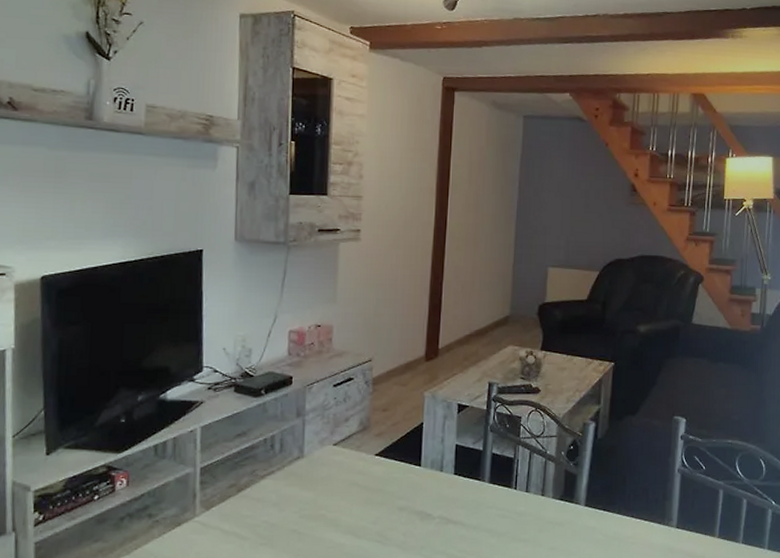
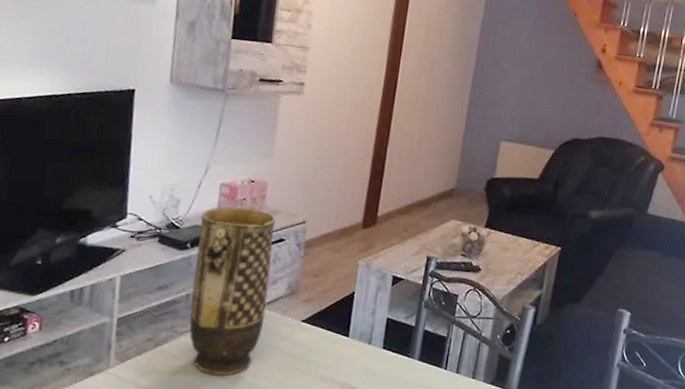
vase: none [269,352,344,514] -> present [189,206,276,375]

